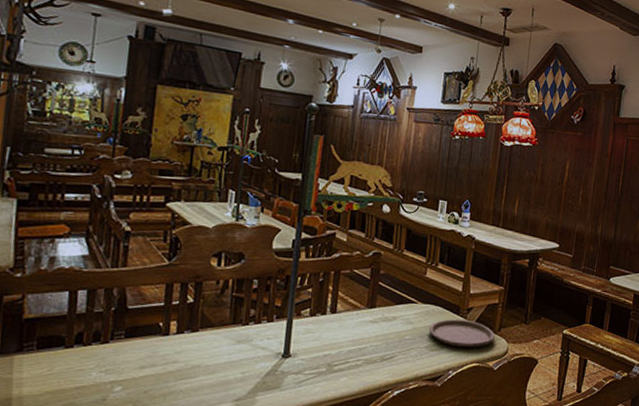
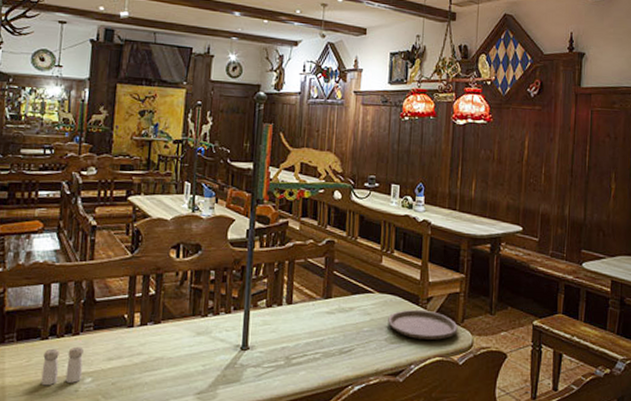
salt and pepper shaker: none [64,355,113,395] -> present [41,346,84,386]

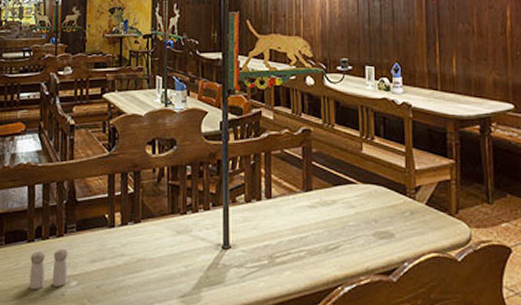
plate: present [388,309,458,341] -> none [374,200,453,235]

